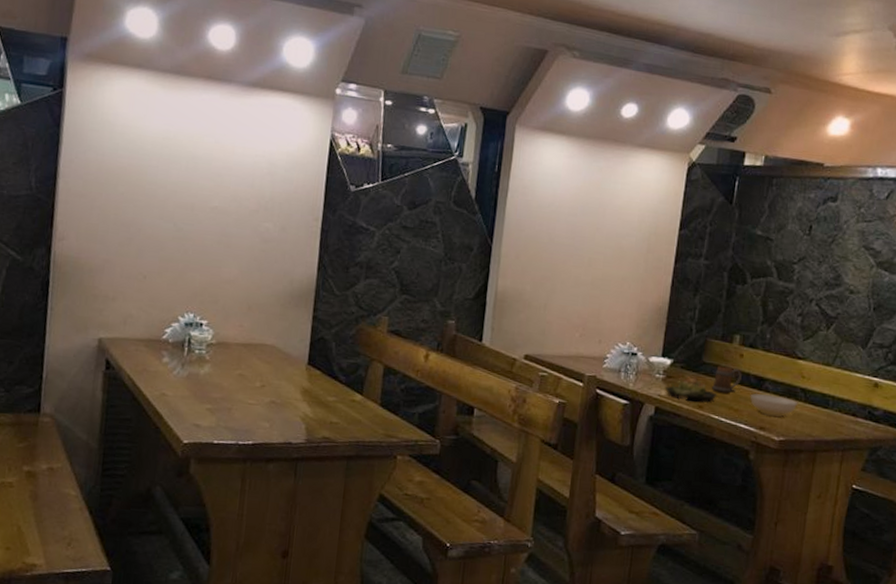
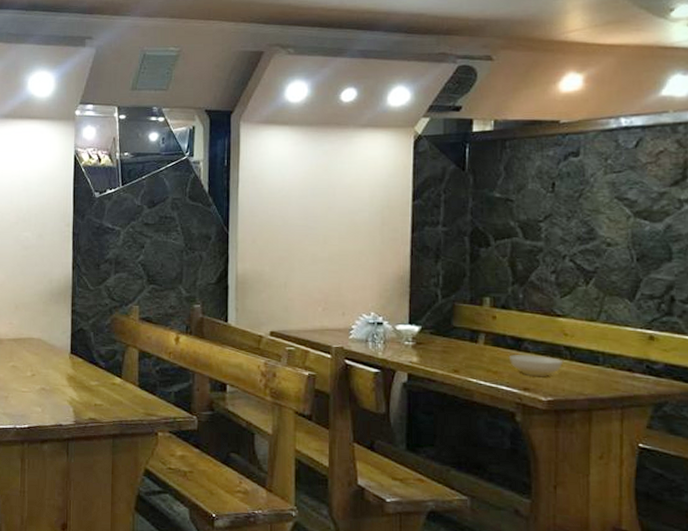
salad: present [665,376,717,402] -> none [417,341,473,366]
beer mug: present [712,366,742,395] -> none [466,329,497,357]

